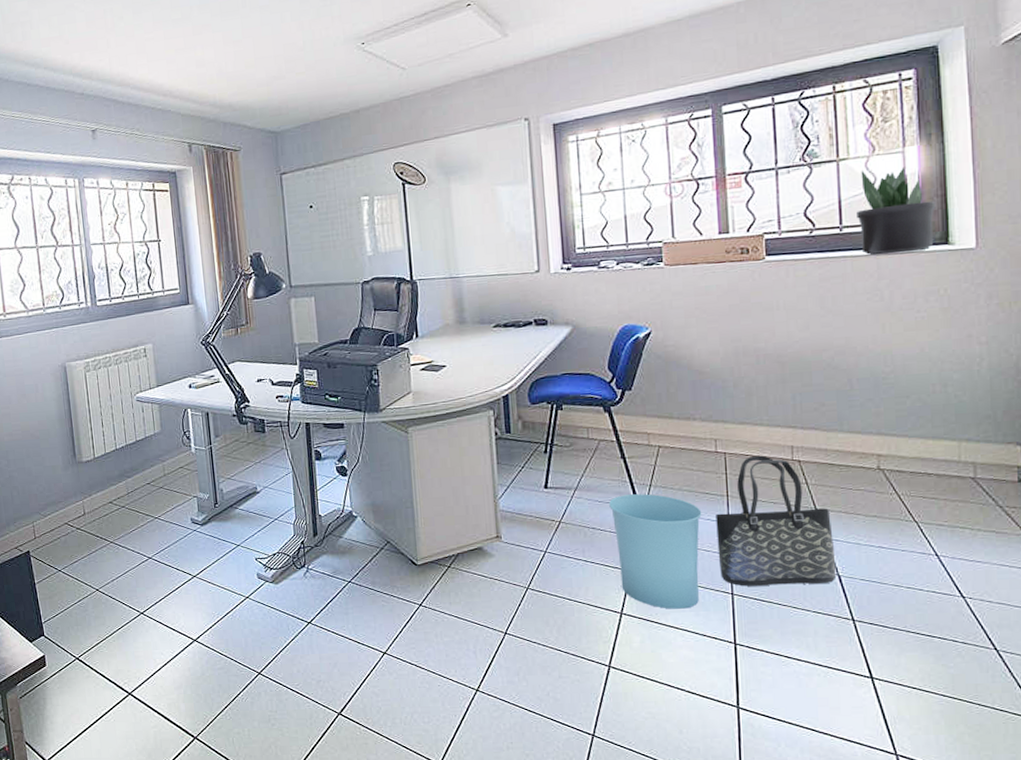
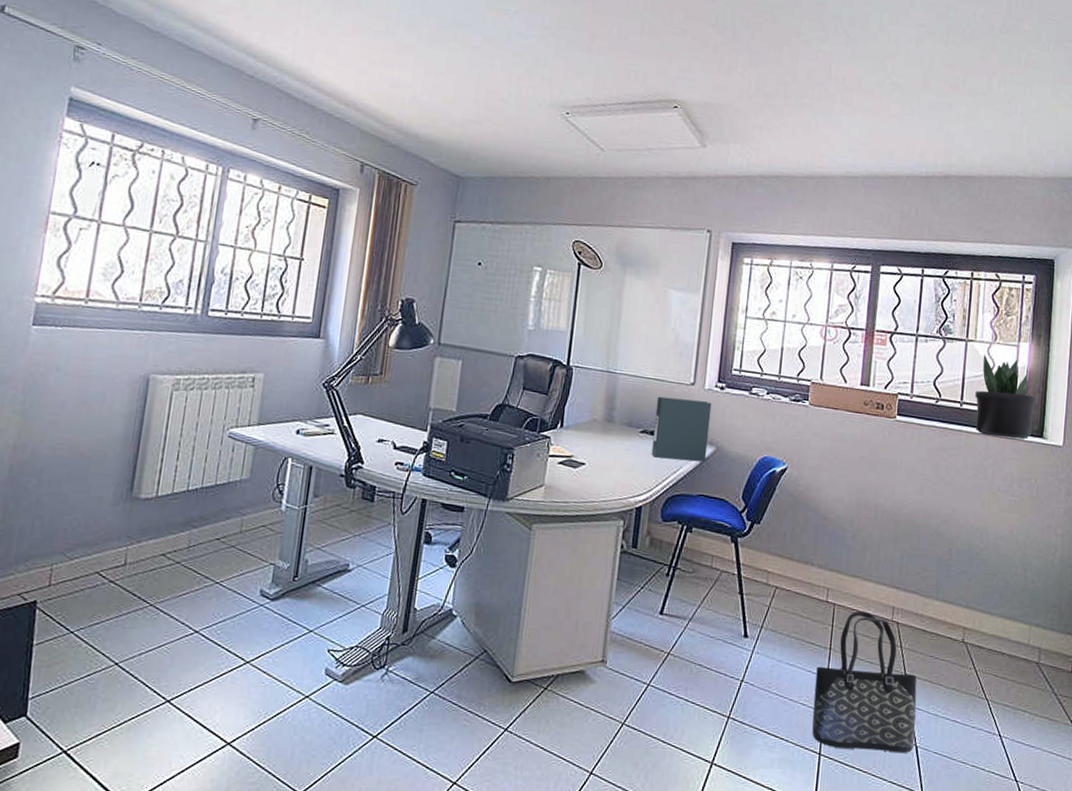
binder: none [504,285,565,348] -> present [651,396,712,462]
waste bin: present [609,494,702,609] -> none [717,633,805,765]

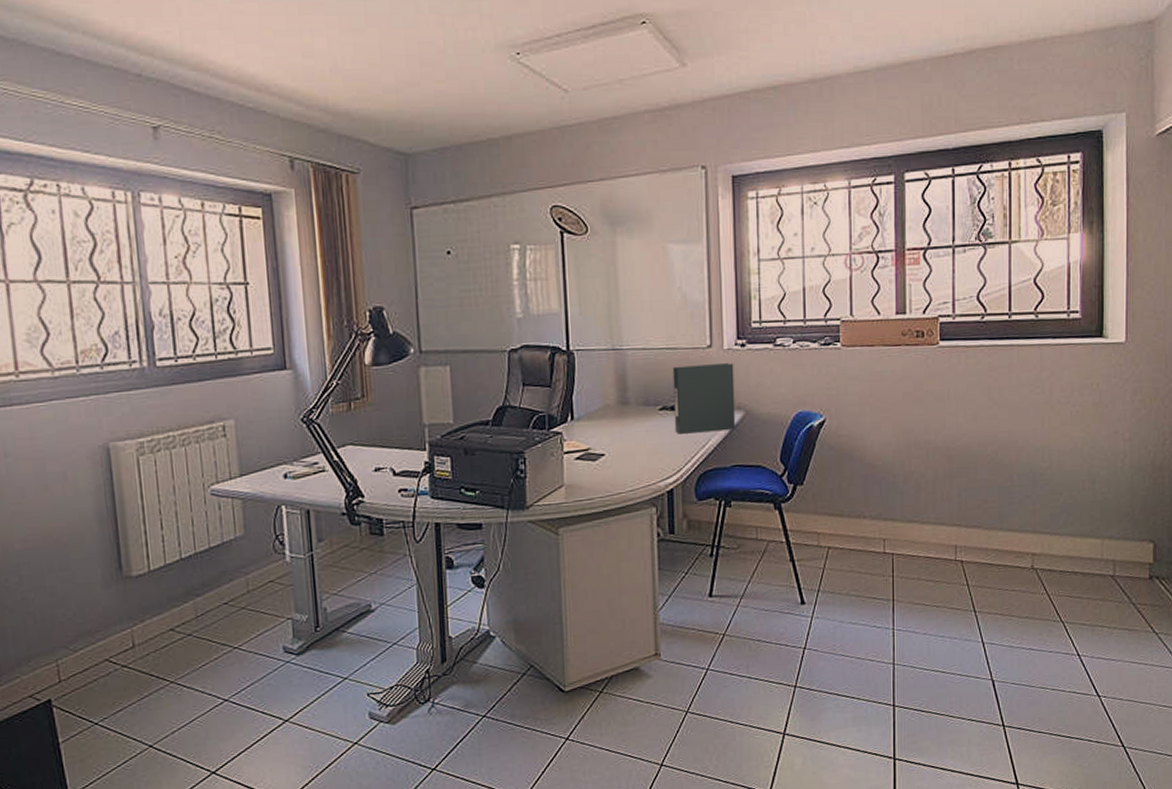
tote bag: present [812,611,917,753] -> none [881,555,991,697]
planter: present [975,355,1037,440] -> none [1024,254,1094,346]

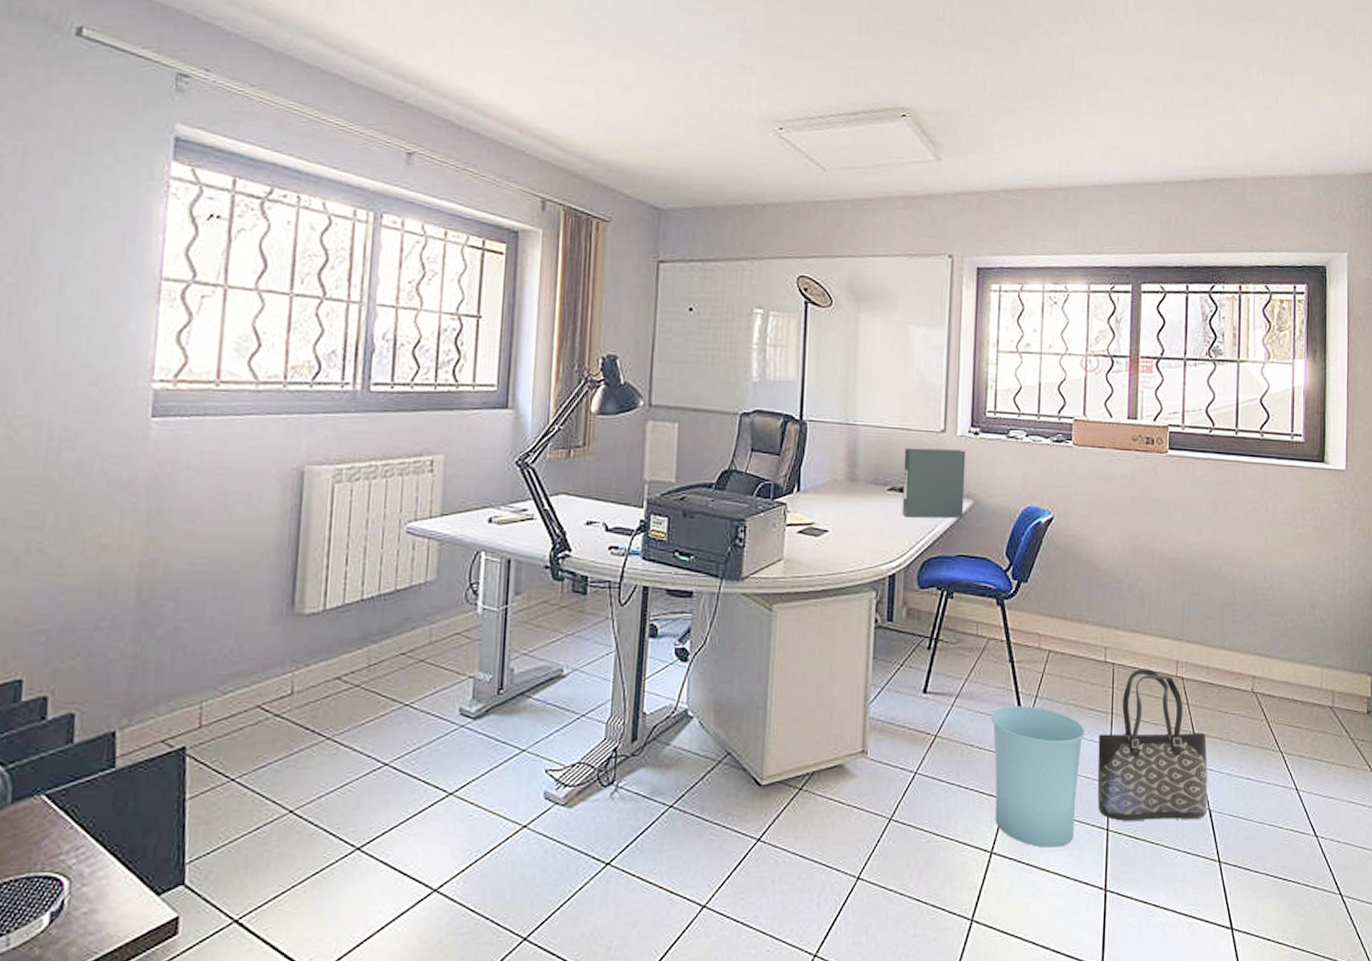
waste bin: none [776,600,868,726] -> present [991,706,1085,848]
tote bag: none [881,555,991,697] -> present [1097,669,1208,821]

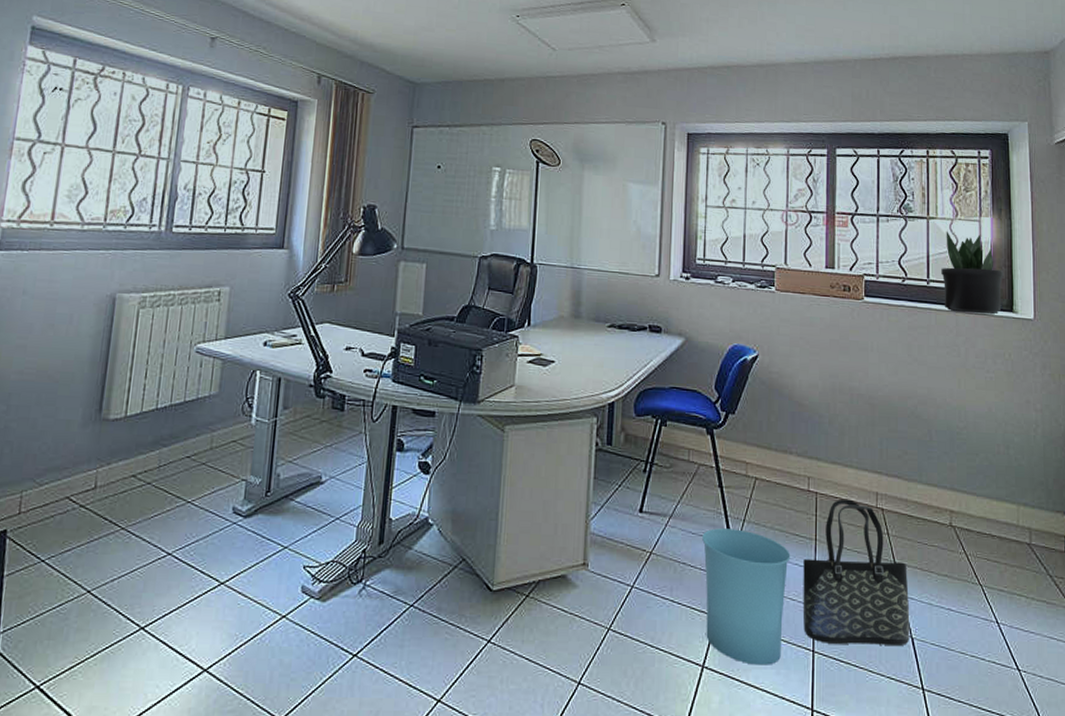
binder: present [902,448,966,518] -> none [620,289,678,354]
planter: none [1251,376,1316,466] -> present [941,232,1004,315]

